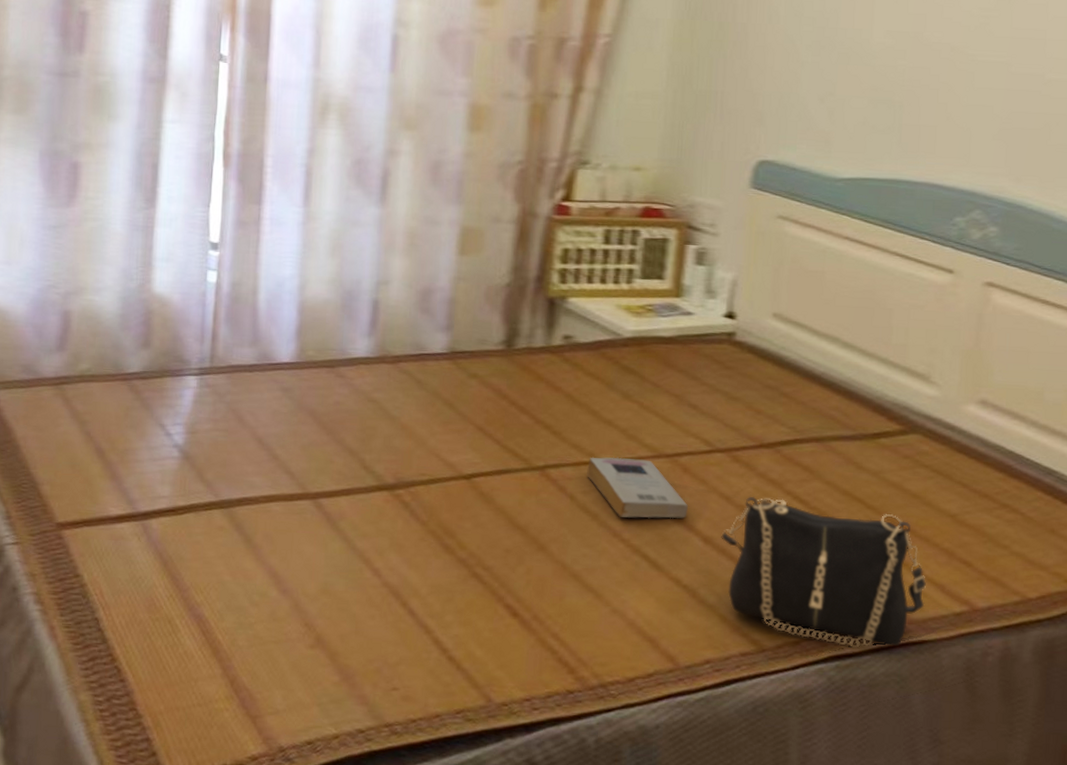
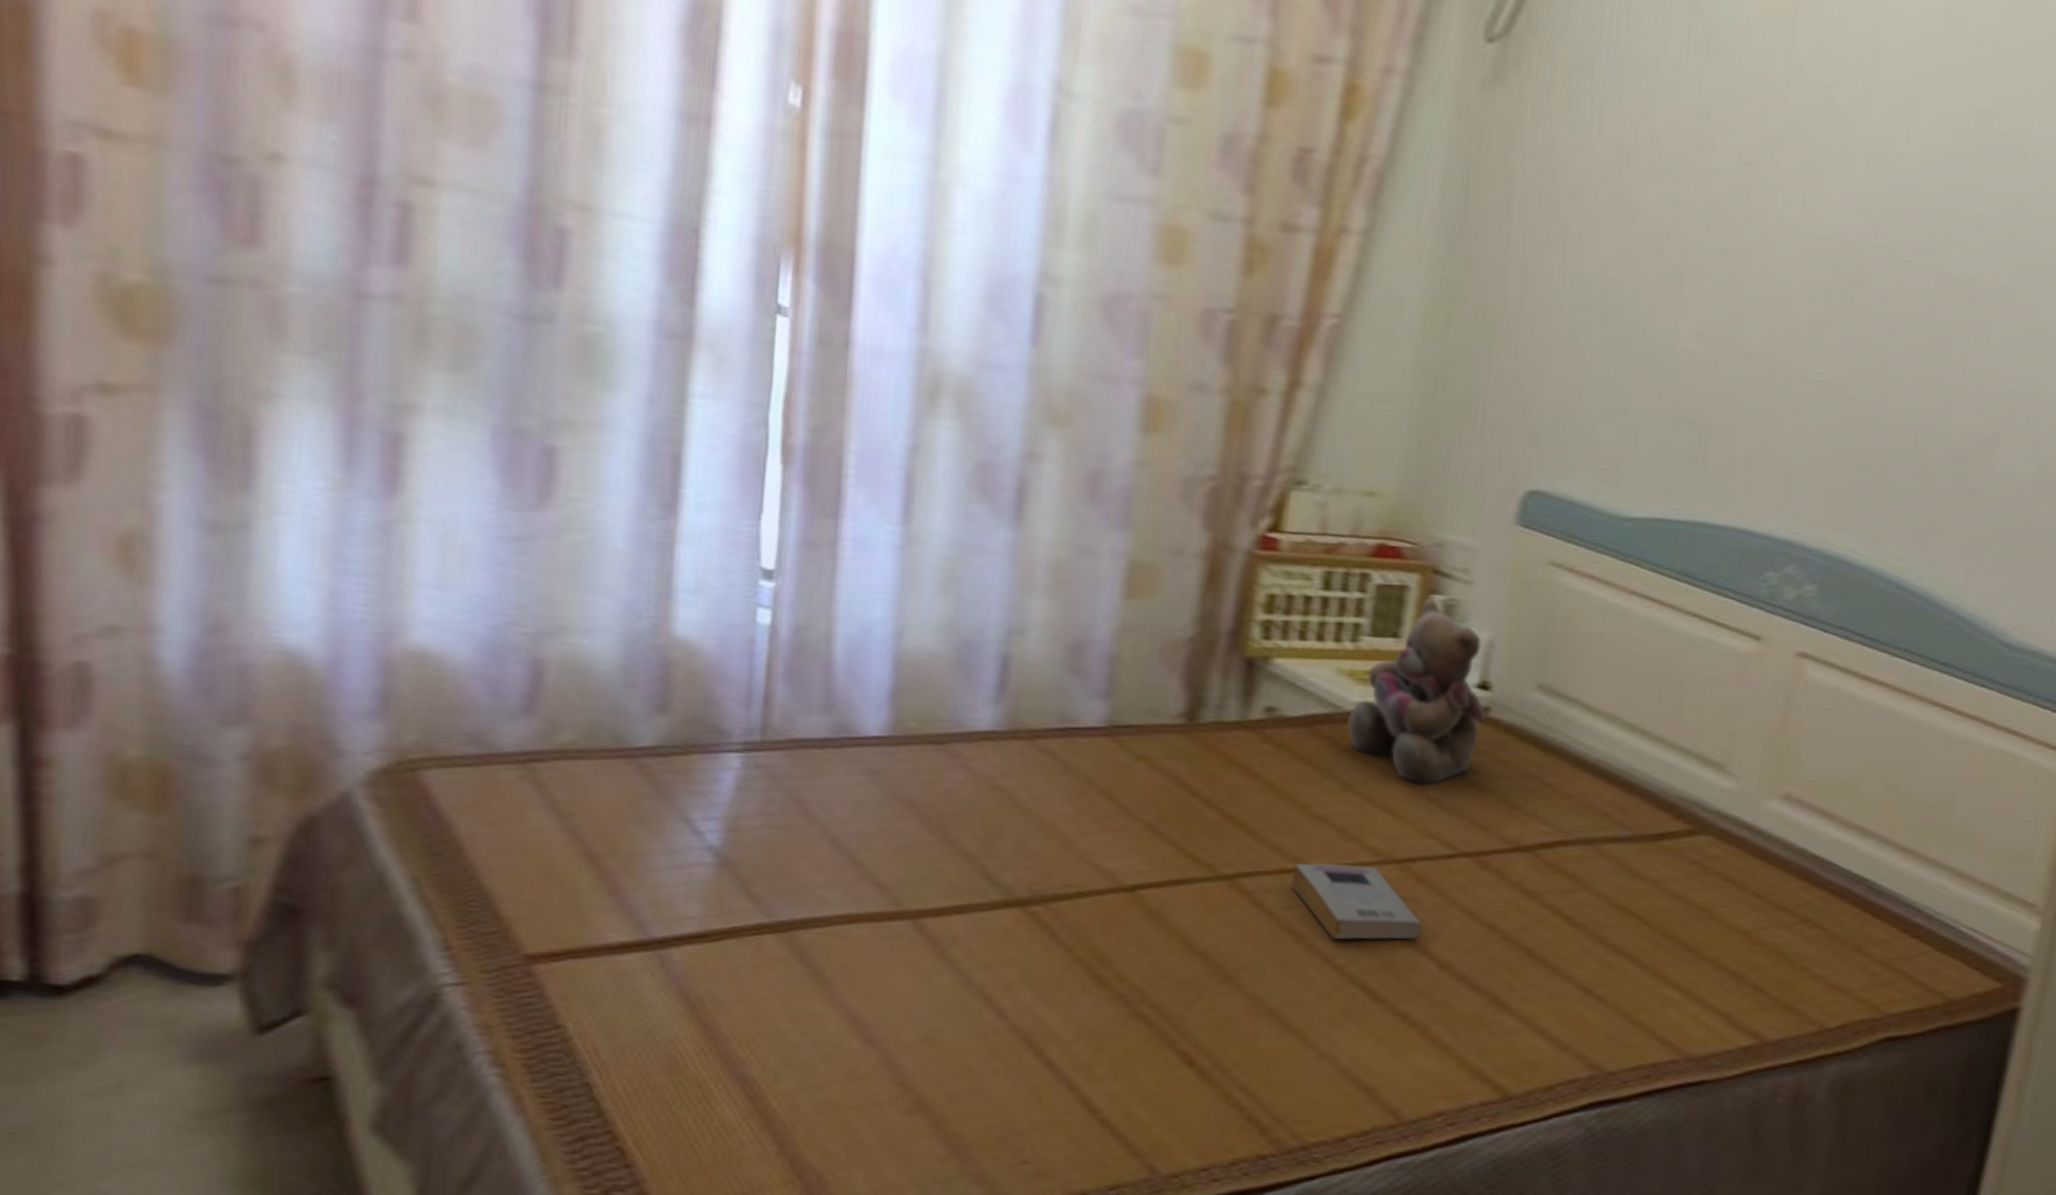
teddy bear: none [626,248,733,394] -> present [1347,599,1486,784]
handbag: present [721,496,926,648] -> none [1462,911,1709,1092]

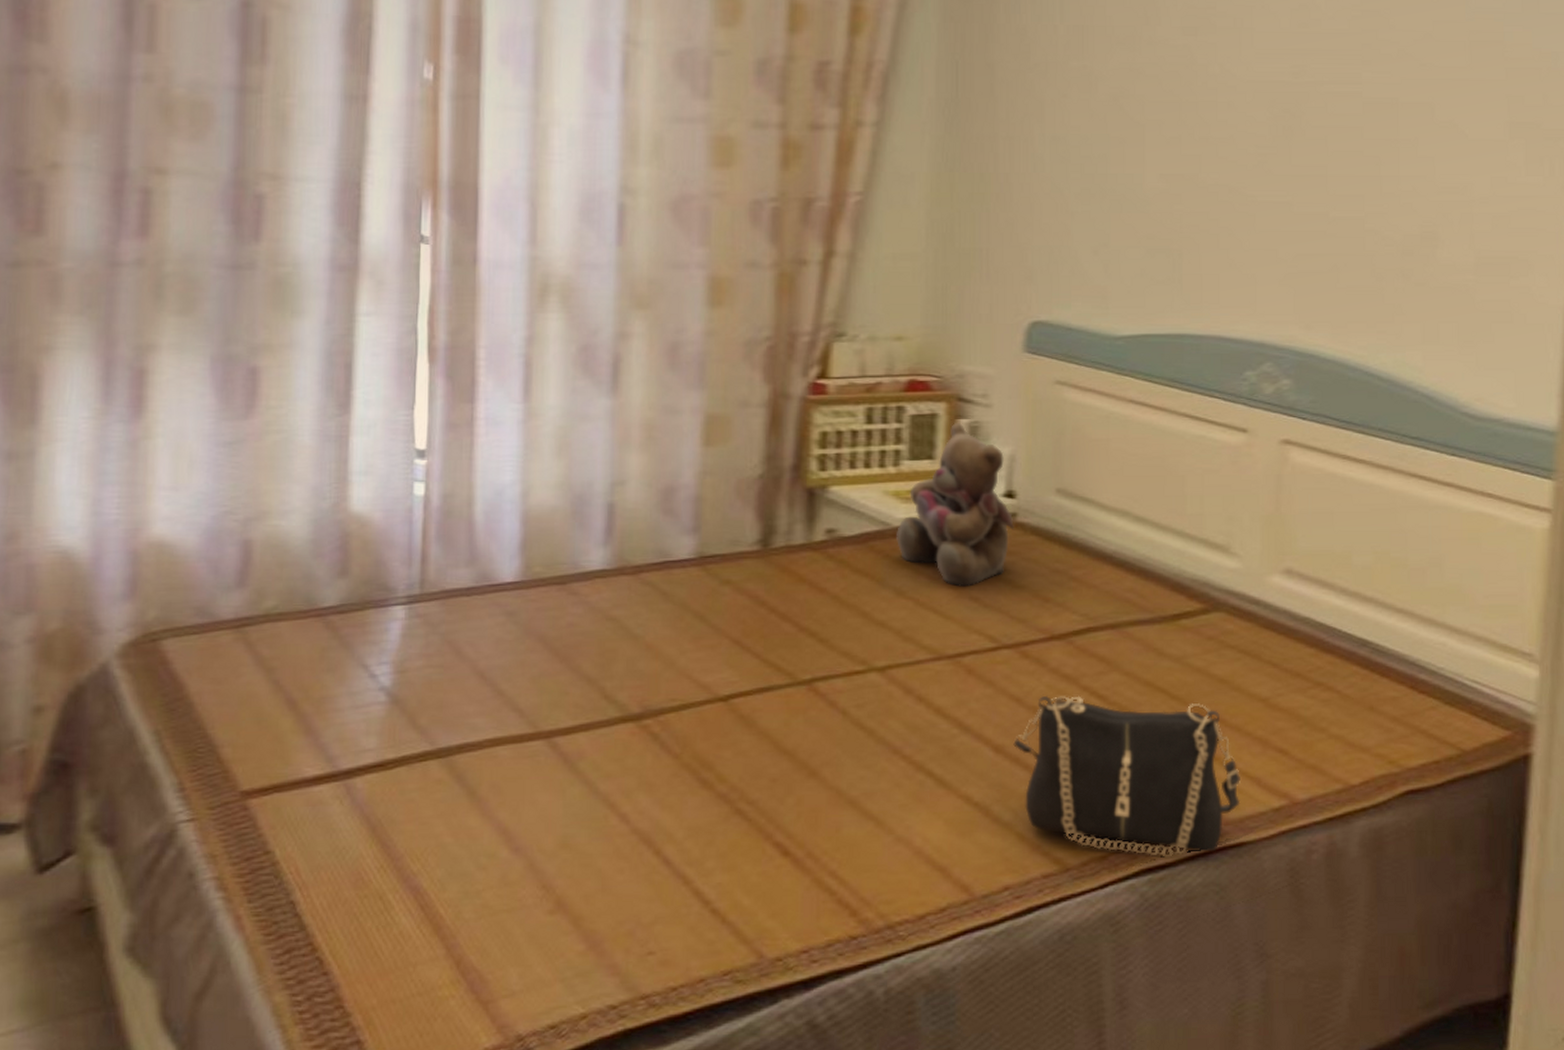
book: present [1291,862,1422,940] -> none [860,662,976,731]
handbag: none [1462,911,1709,1092] -> present [1013,695,1241,857]

